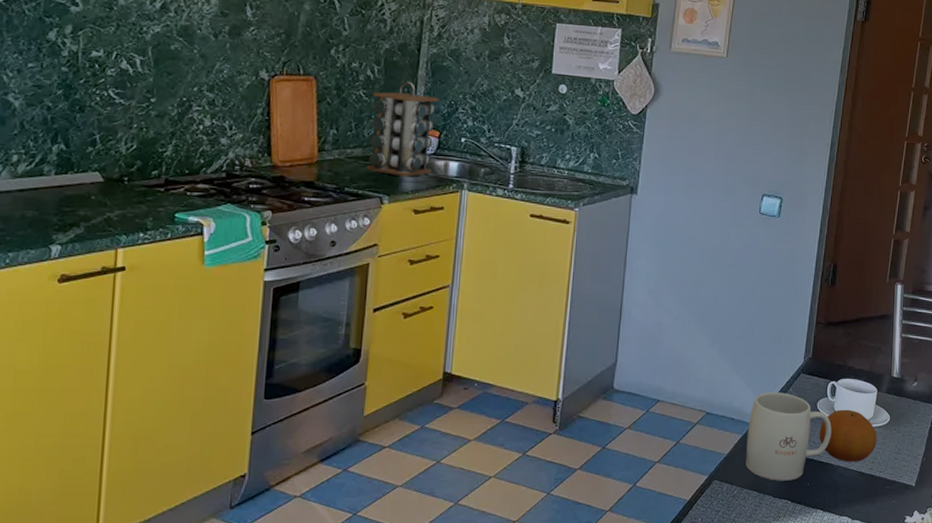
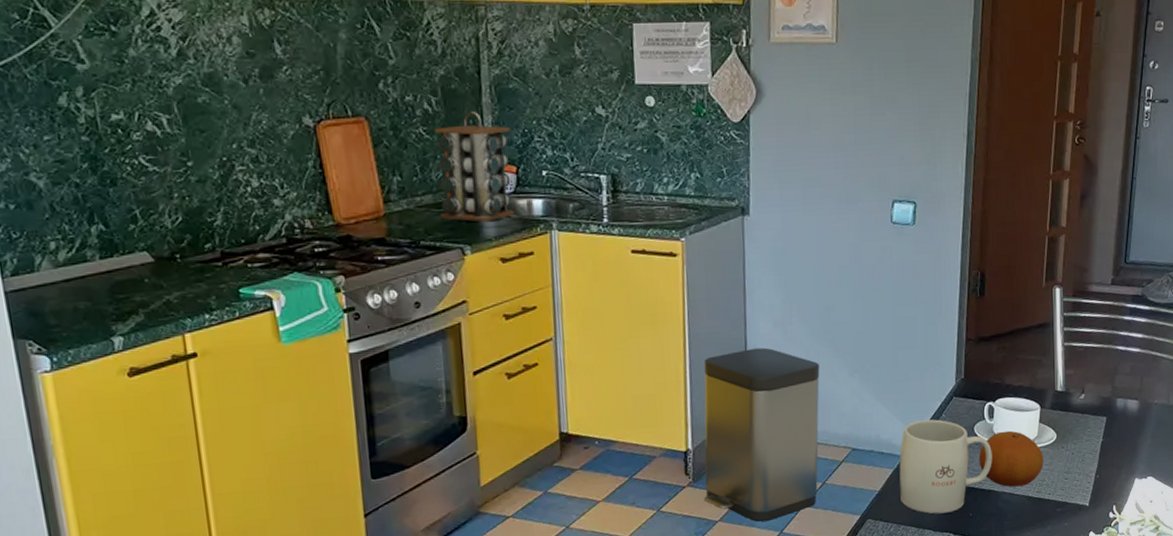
pedal bin: none [566,312,685,473] -> present [703,347,820,522]

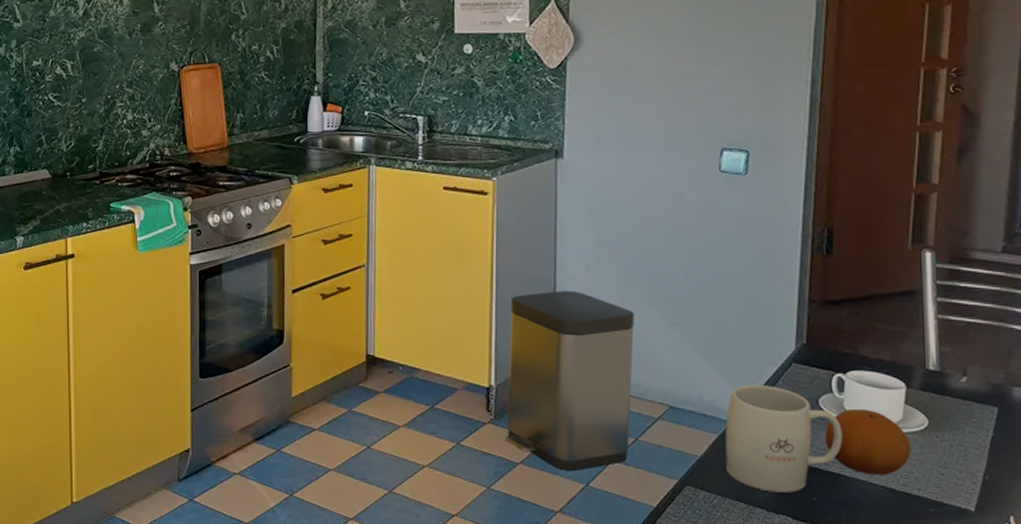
spice rack: present [434,110,515,223] -> none [273,57,339,156]

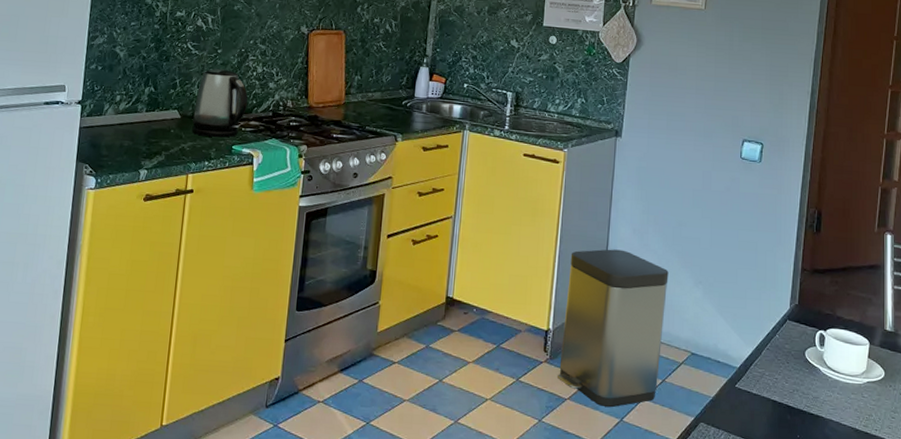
kettle: none [64,119,121,195] -> present [192,68,248,138]
mug: present [725,384,843,493] -> none [732,336,821,431]
fruit: present [824,408,911,475] -> none [808,360,871,418]

